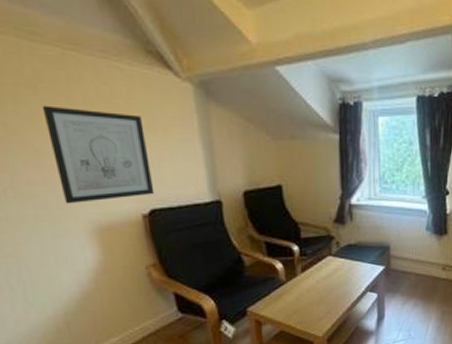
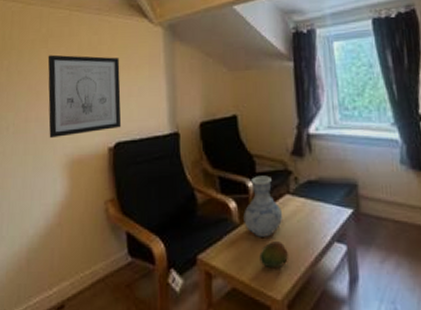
vase: none [289,240,325,291] -> present [243,175,283,237]
fruit: none [304,294,329,314] -> present [259,242,288,269]

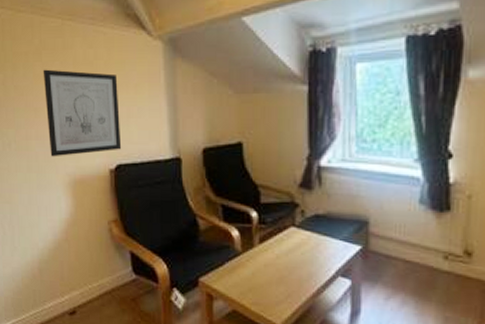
vase: present [243,175,283,237] -> none [246,206,287,266]
fruit: present [259,242,288,269] -> none [261,271,290,296]

